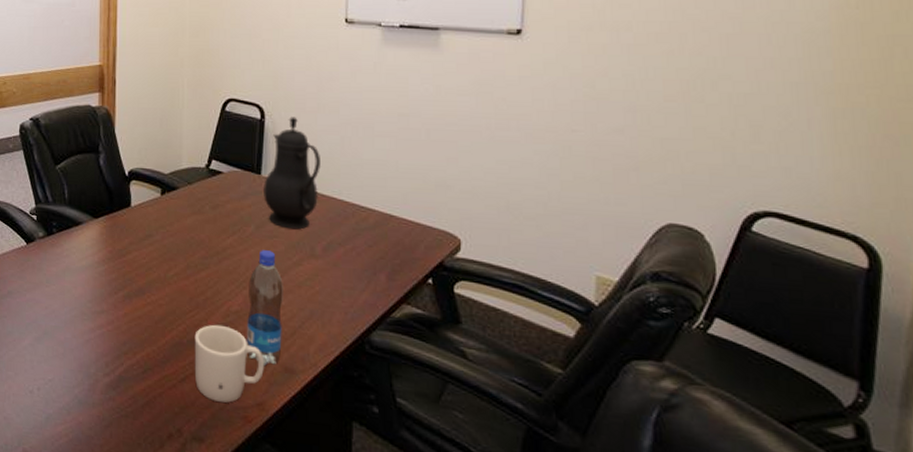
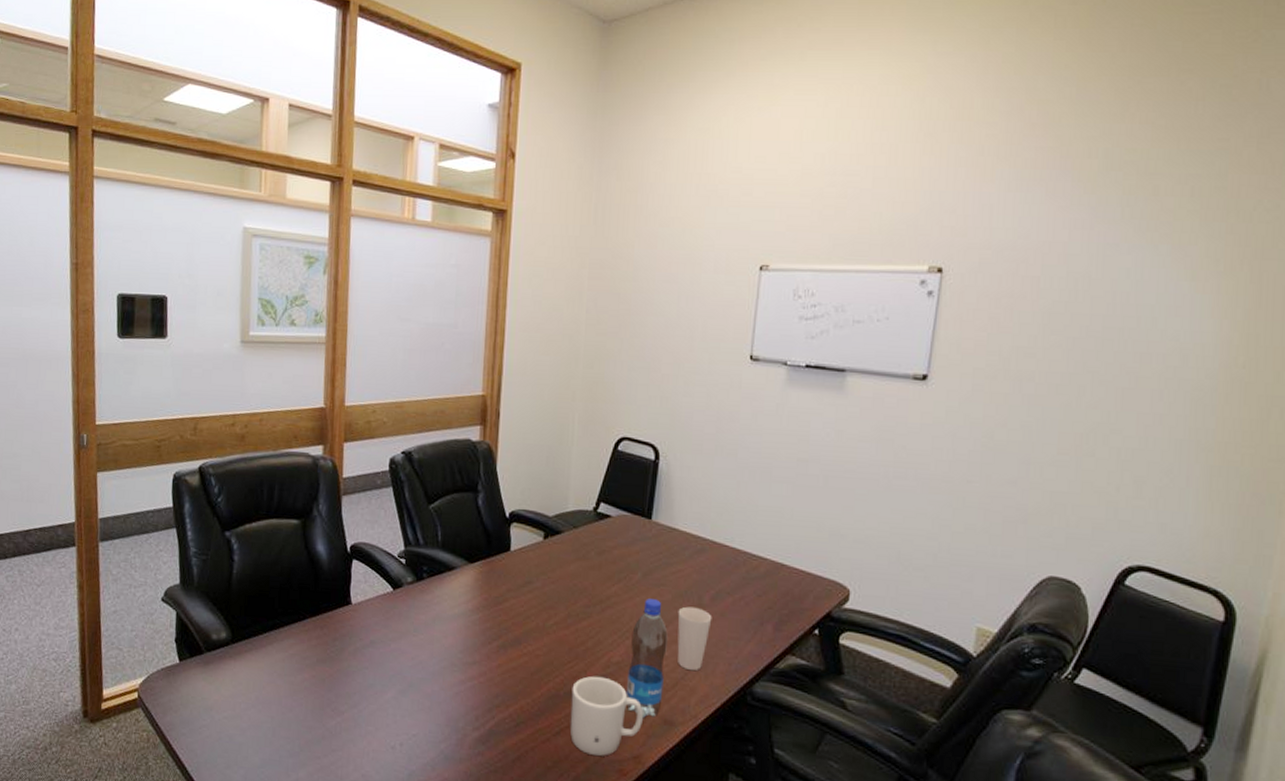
coffeepot: present [264,116,320,230] -> none [653,458,715,578]
cup: none [291,257,326,319] -> present [677,606,712,670]

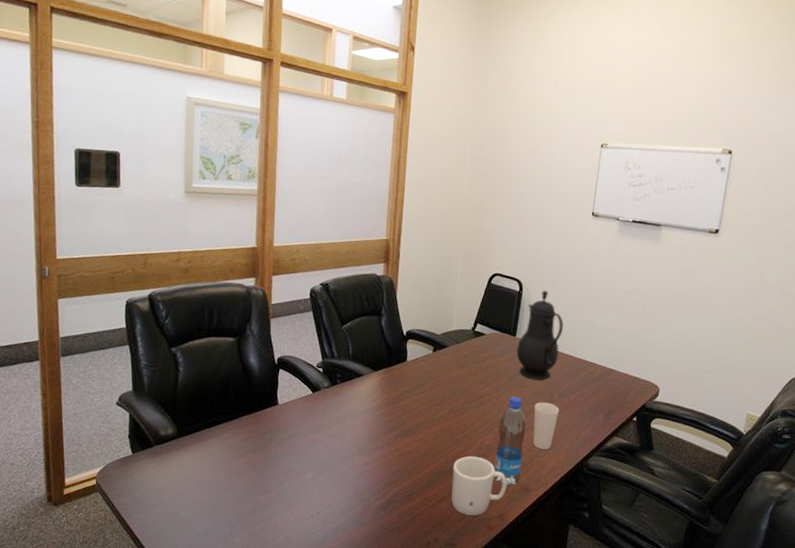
coffeepot: none [653,458,715,578] -> present [516,290,563,380]

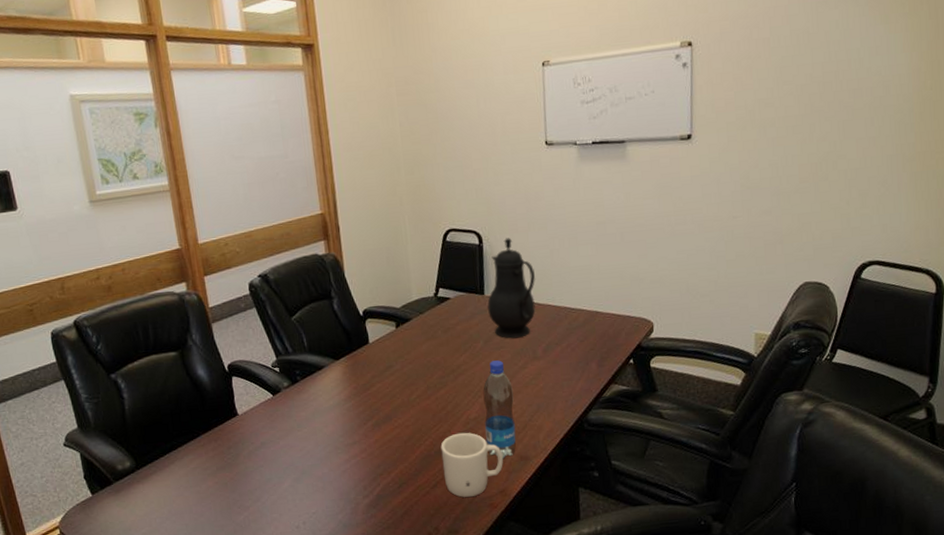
cup: present [533,402,560,449] -> none [518,360,547,412]

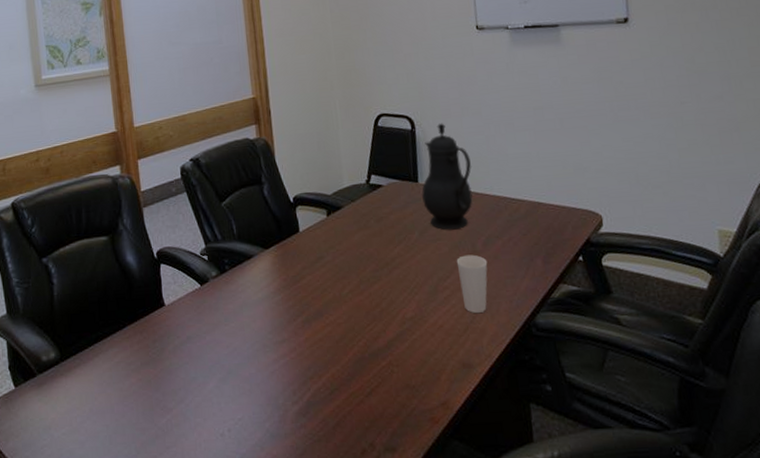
mug: present [440,432,503,497] -> none [375,333,444,409]
bottle: present [483,360,516,460] -> none [419,253,458,366]
cup: none [518,360,547,412] -> present [456,254,488,313]

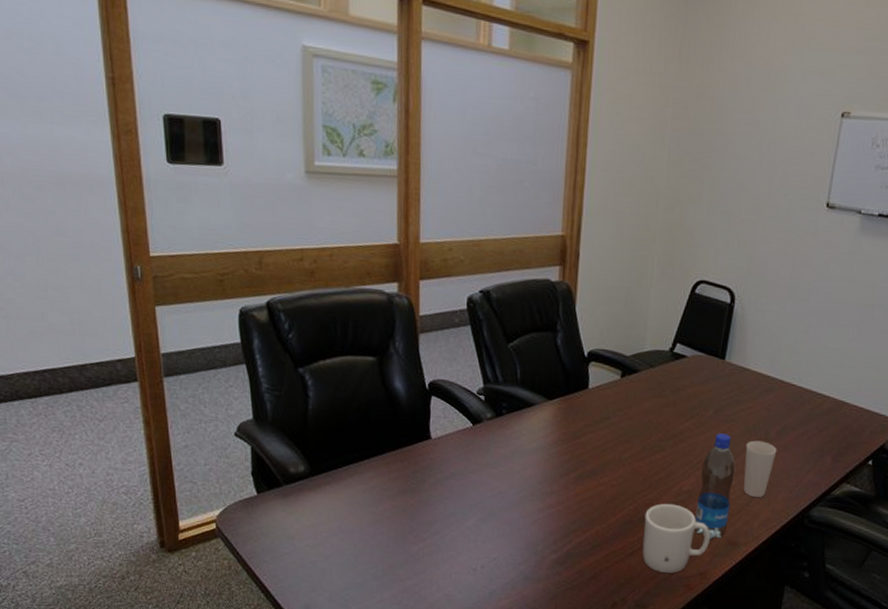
mug: none [375,333,444,409] -> present [642,503,710,574]
bottle: none [419,253,458,366] -> present [694,433,736,541]
coffeepot: present [422,123,473,230] -> none [725,302,785,414]

